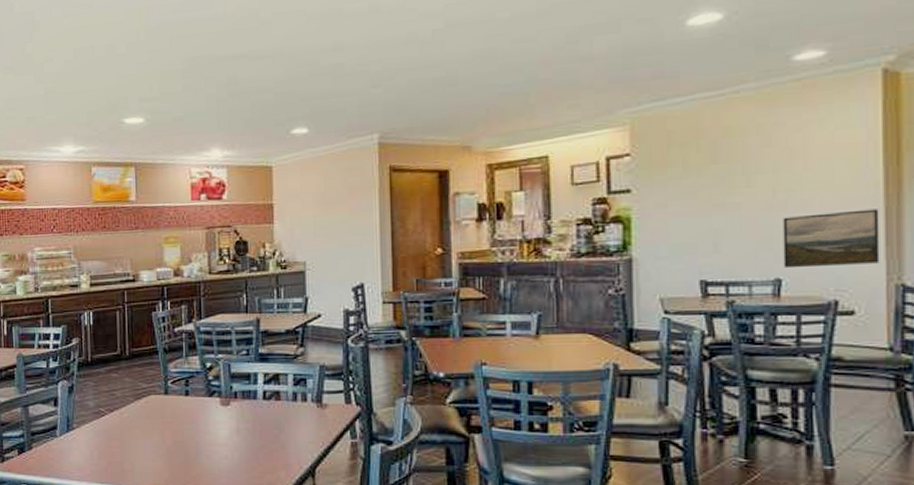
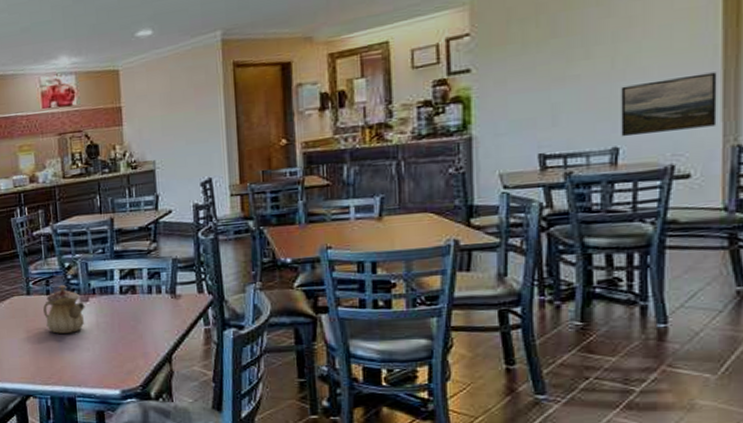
teapot: none [181,385,226,438] -> present [43,284,85,334]

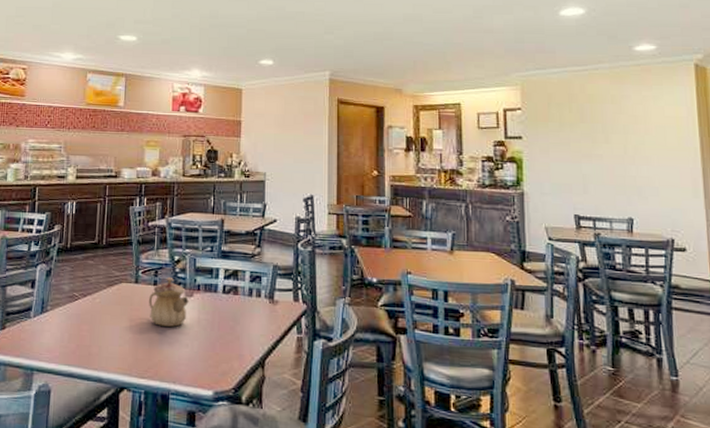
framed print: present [621,72,717,137] -> none [632,168,701,212]

